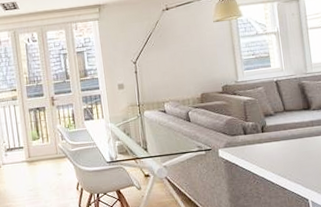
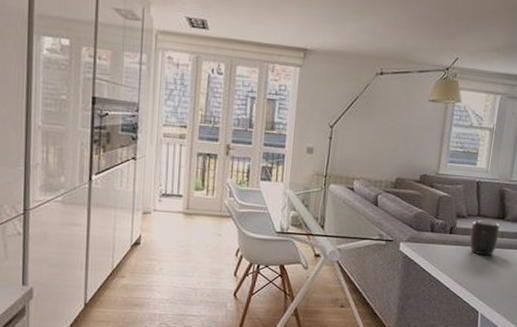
mug: none [280,113,310,147] -> present [469,220,500,256]

